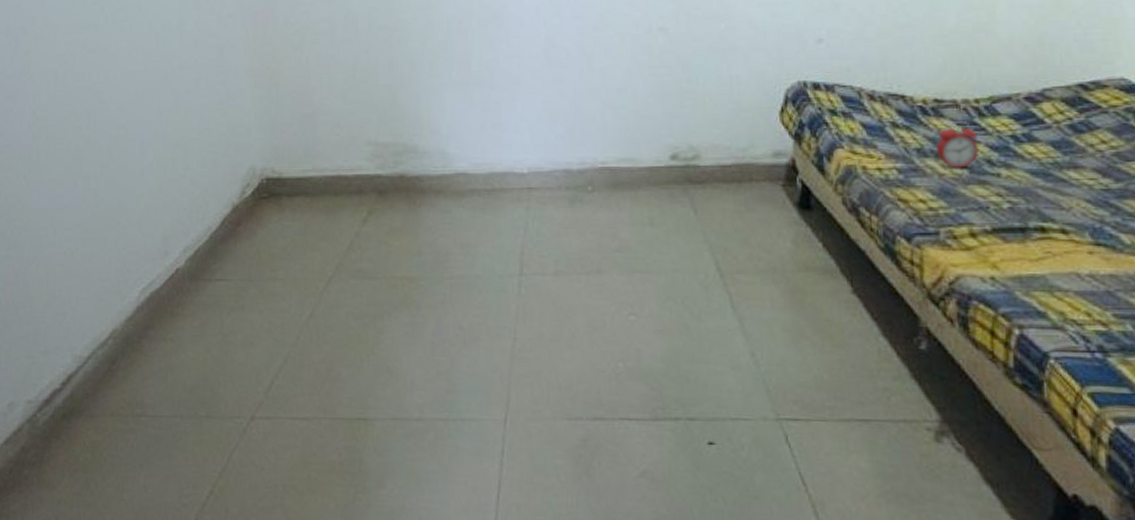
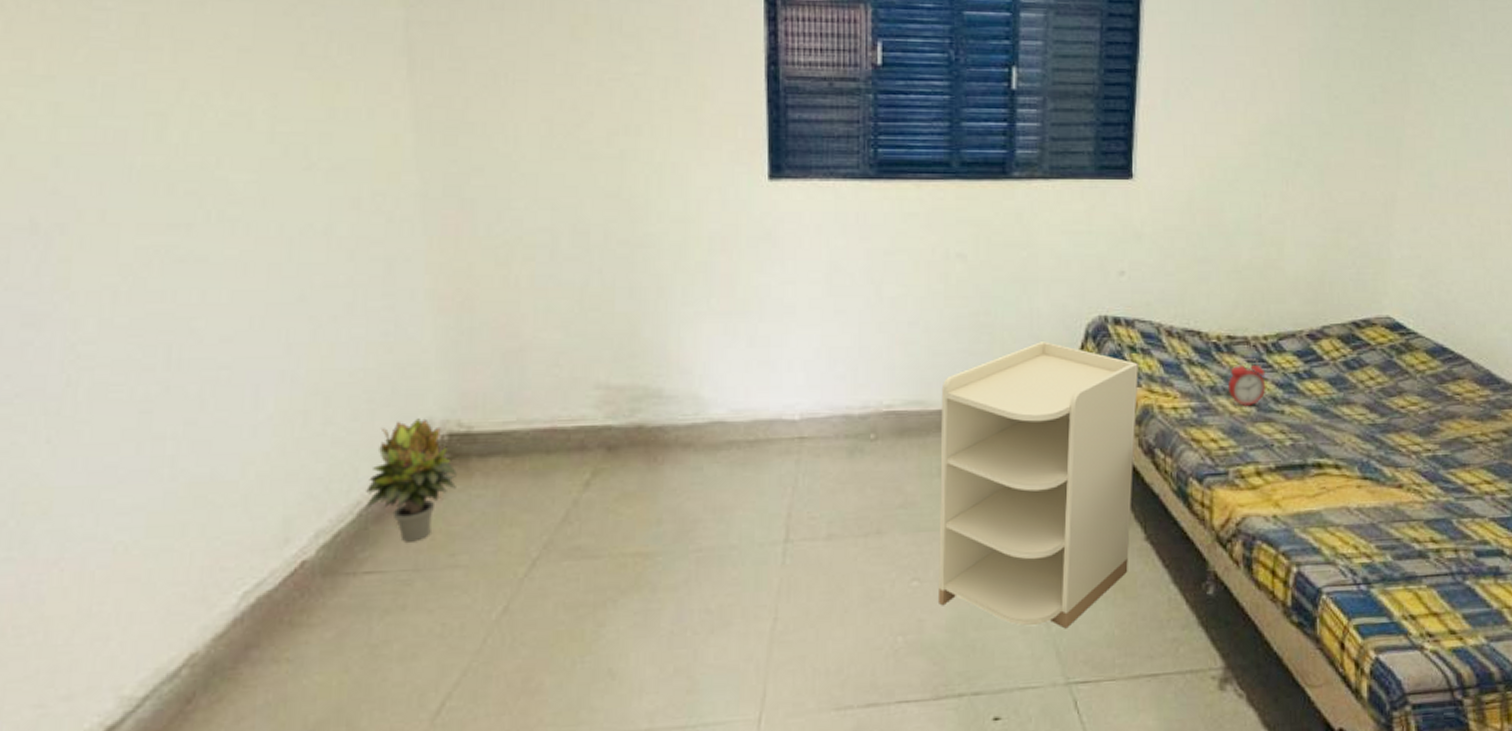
potted plant: none [214,166,273,259] -> present [365,418,457,542]
nightstand: none [649,106,840,369] -> present [939,341,1138,629]

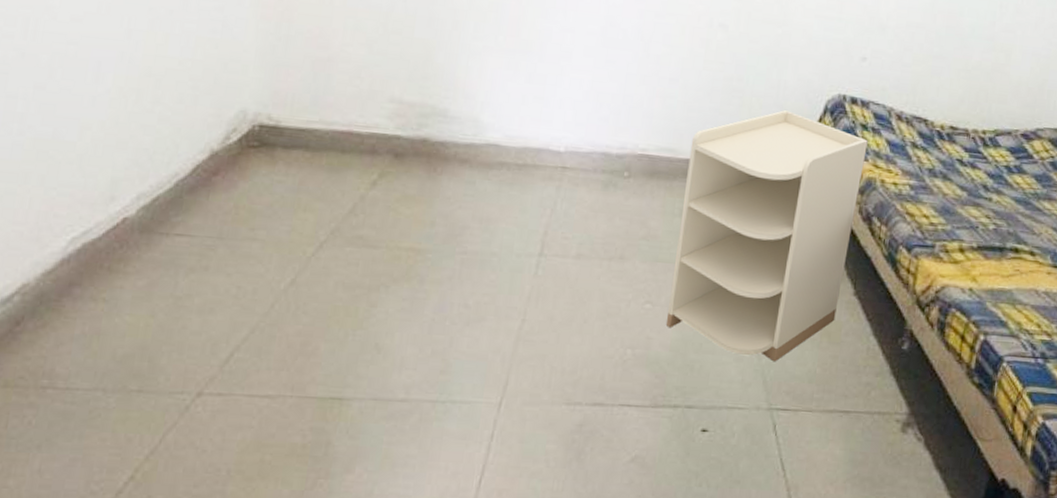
potted plant: present [365,418,457,542] -> none [182,108,263,214]
alarm clock: present [1227,358,1266,407] -> none [944,148,980,191]

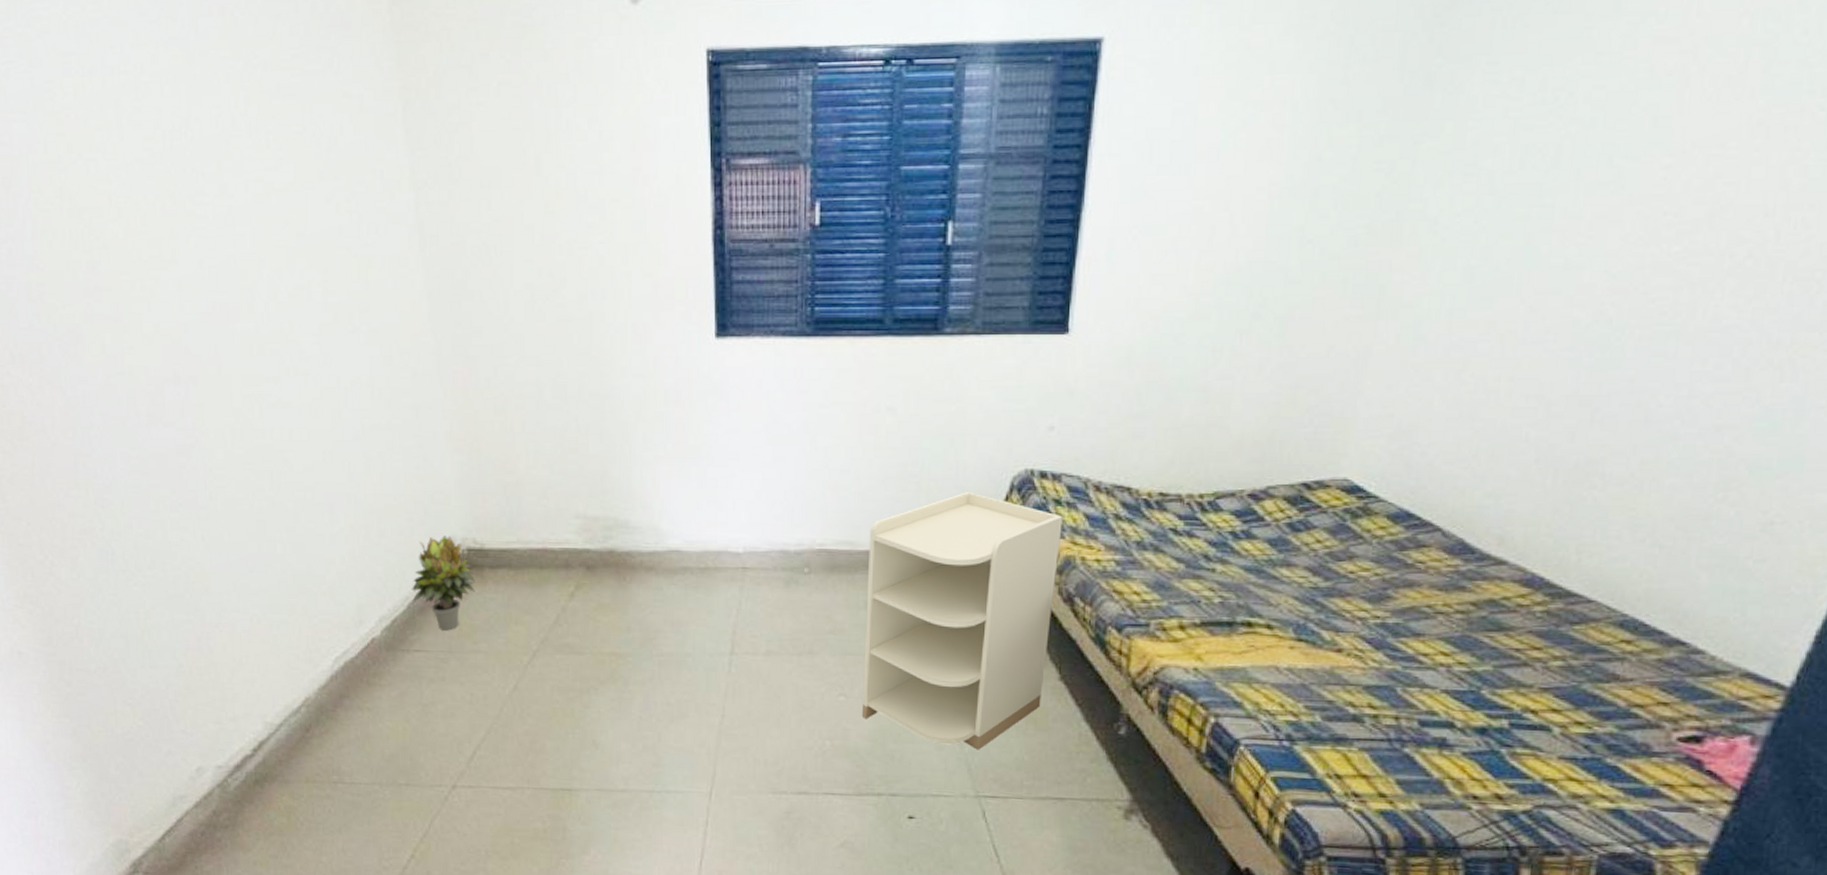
potted plant: none [182,108,263,214] -> present [412,535,475,630]

